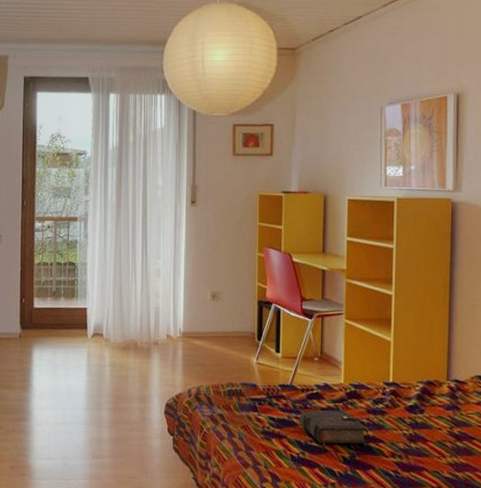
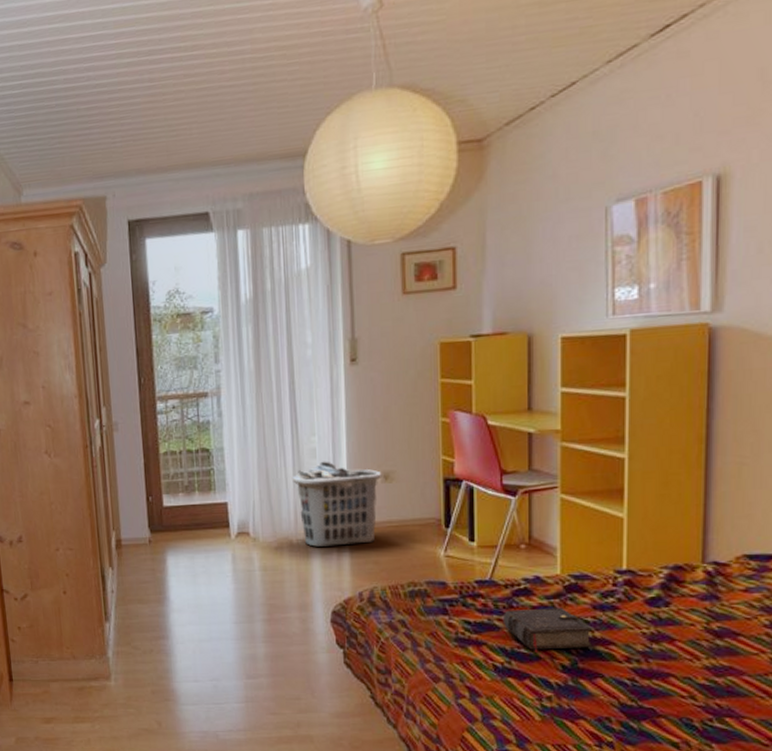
clothes hamper: none [141,280,211,350] -> present [293,461,382,547]

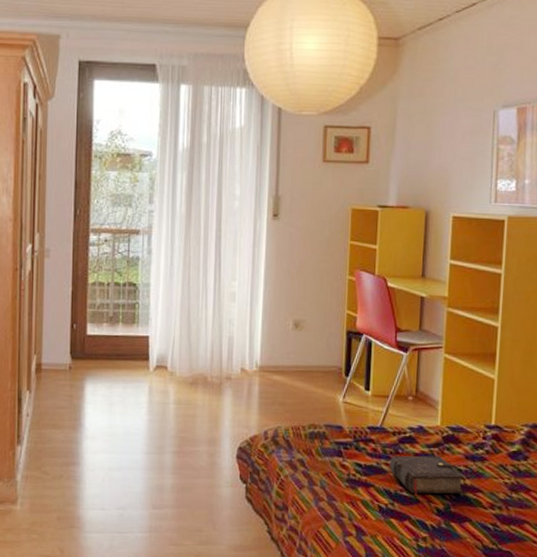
clothes hamper: present [293,461,382,547] -> none [212,305,294,386]

